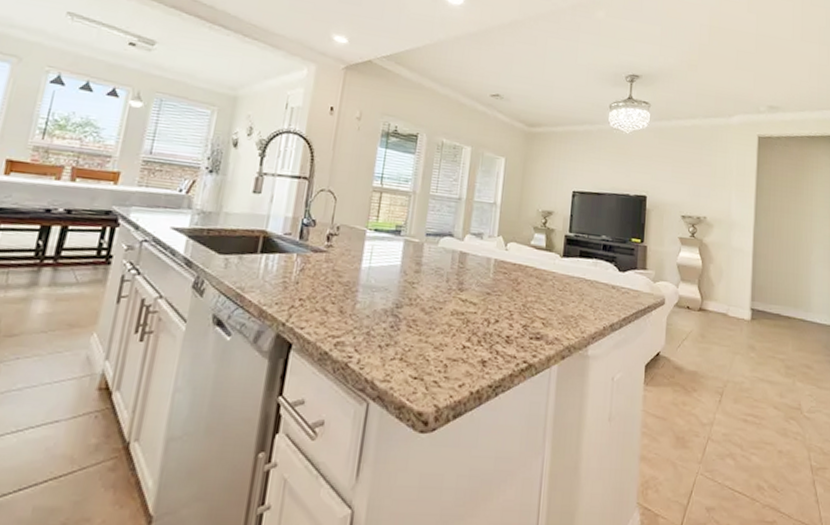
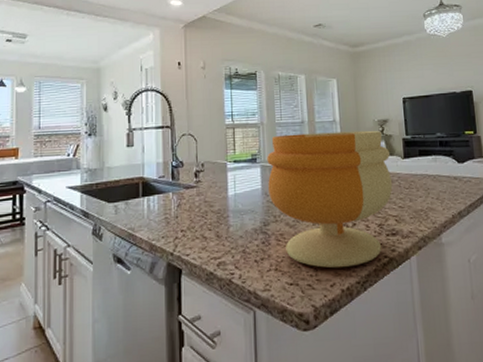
footed bowl: none [407,209,549,368] -> present [267,130,393,269]

